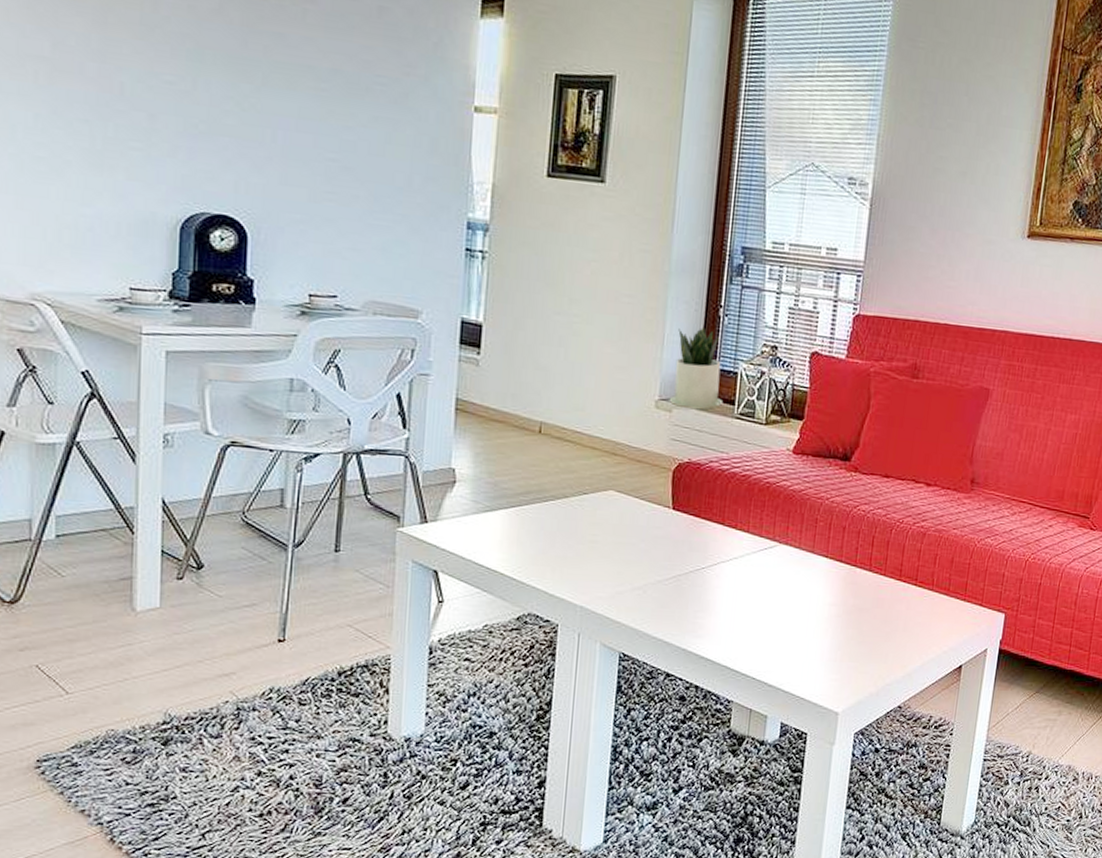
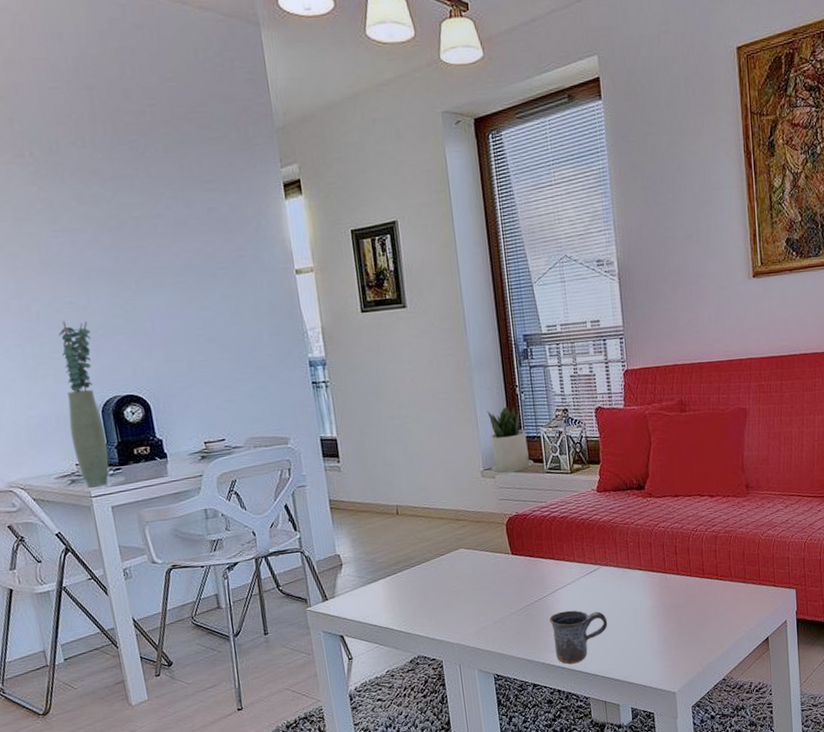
vase: none [130,103,189,323] -> present [57,321,110,488]
mug: none [701,590,774,657] -> present [549,610,608,665]

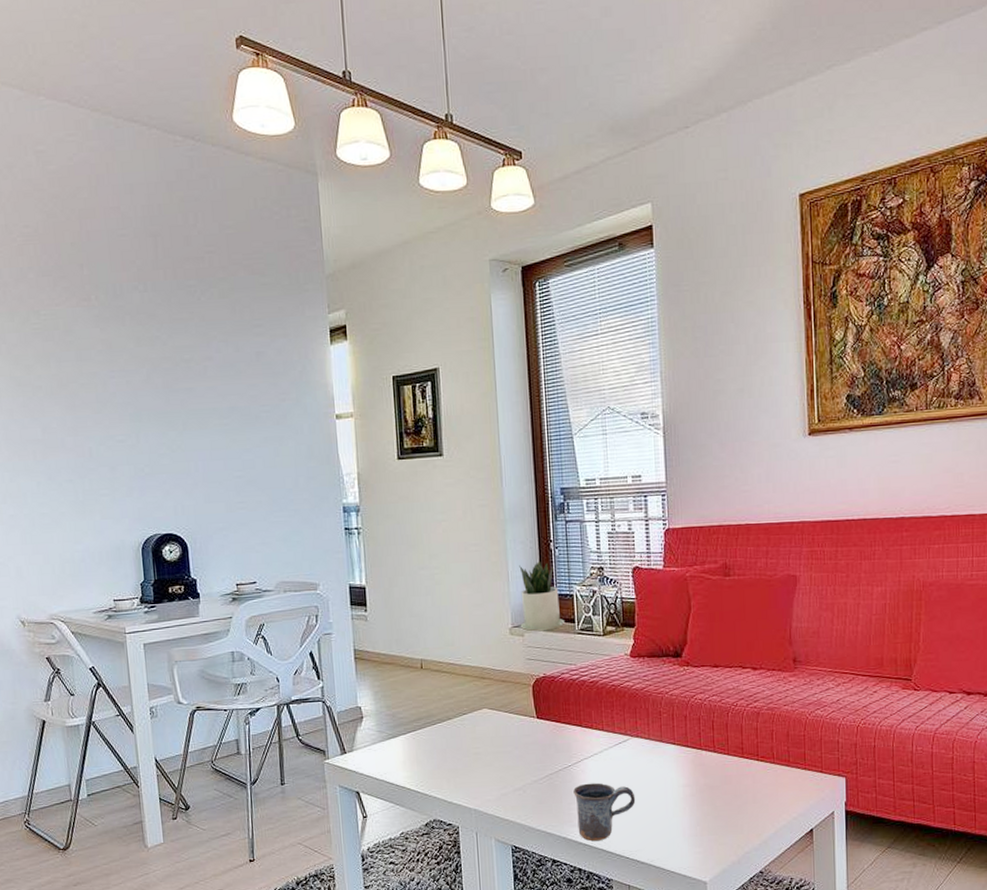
vase: present [57,321,110,488] -> none [107,458,145,624]

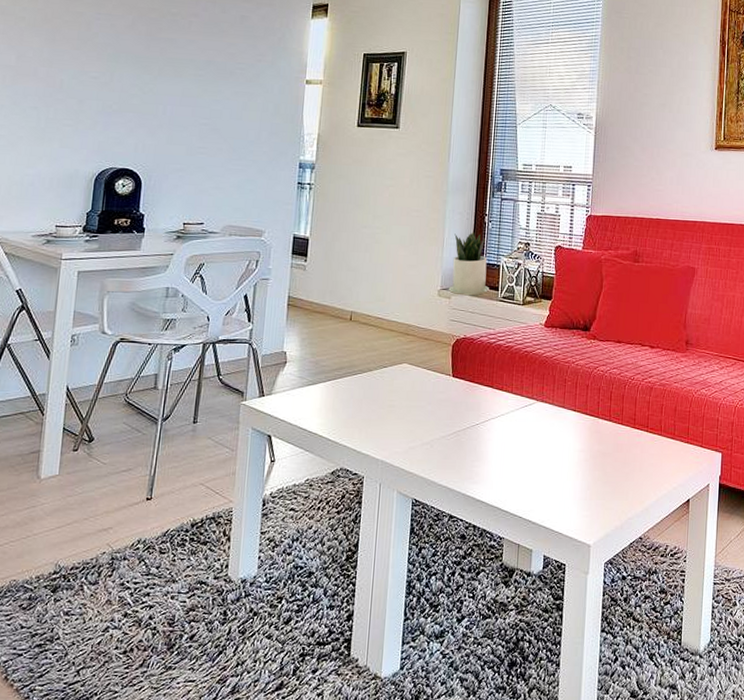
mug: present [573,783,636,842] -> none [477,442,534,499]

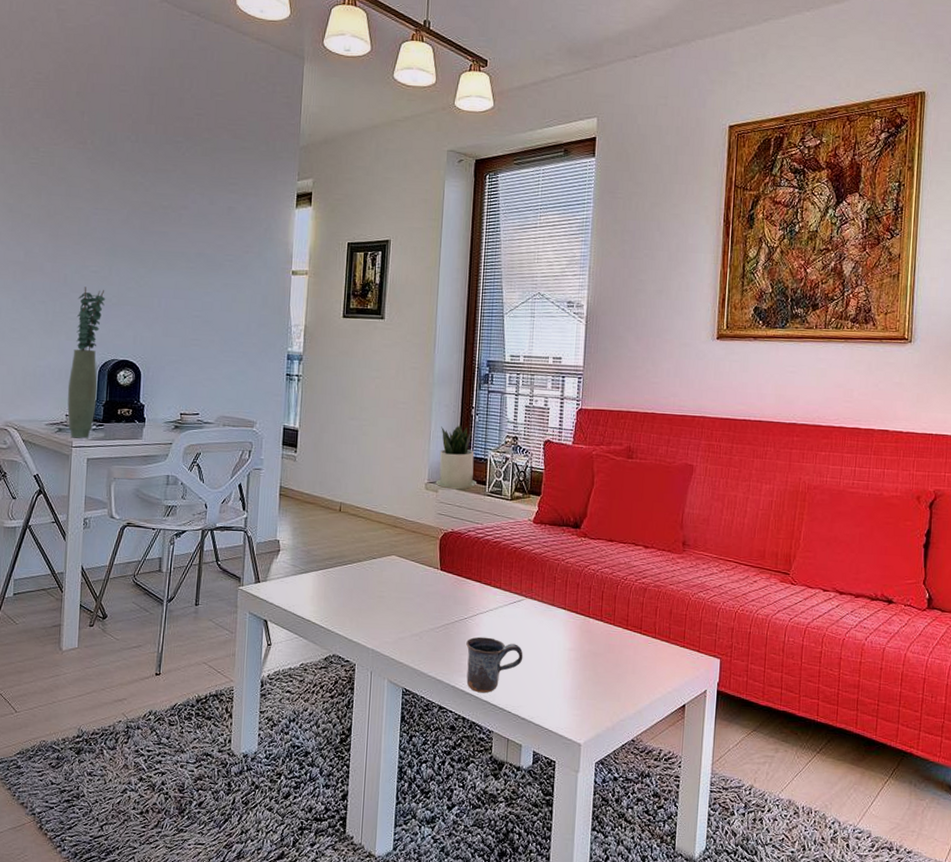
vase: none [57,92,106,250] -> present [67,286,106,439]
mug: none [477,442,534,499] -> present [466,636,523,693]

